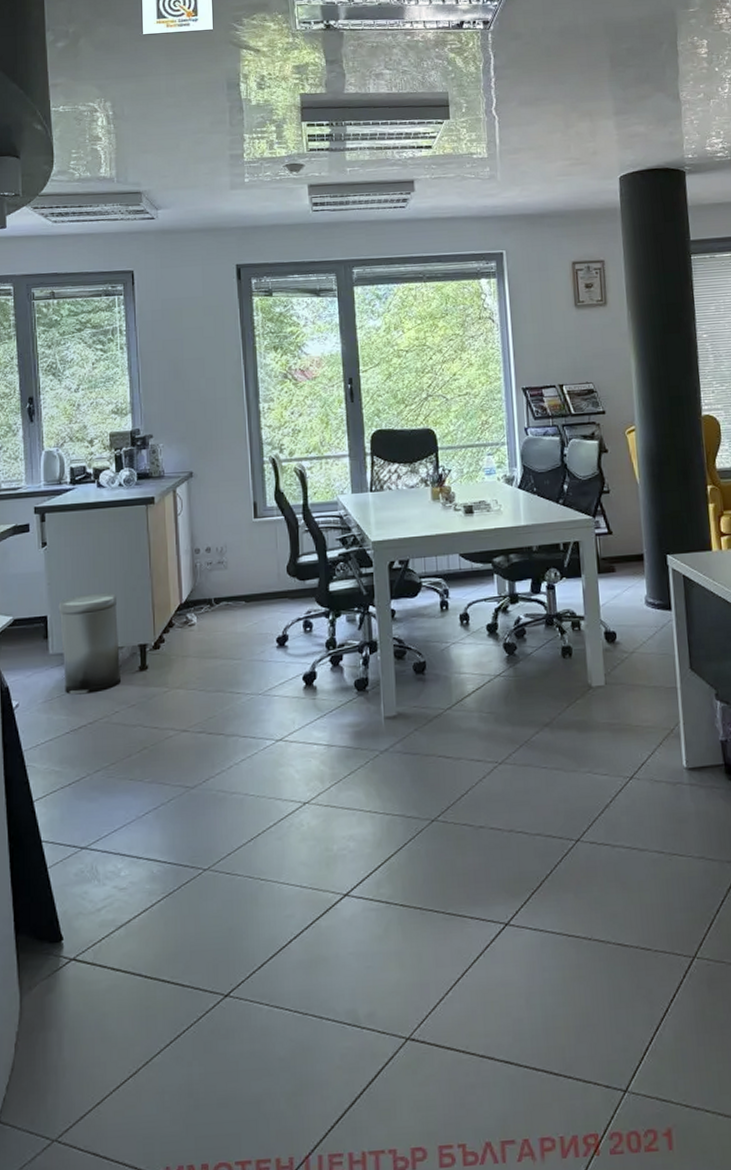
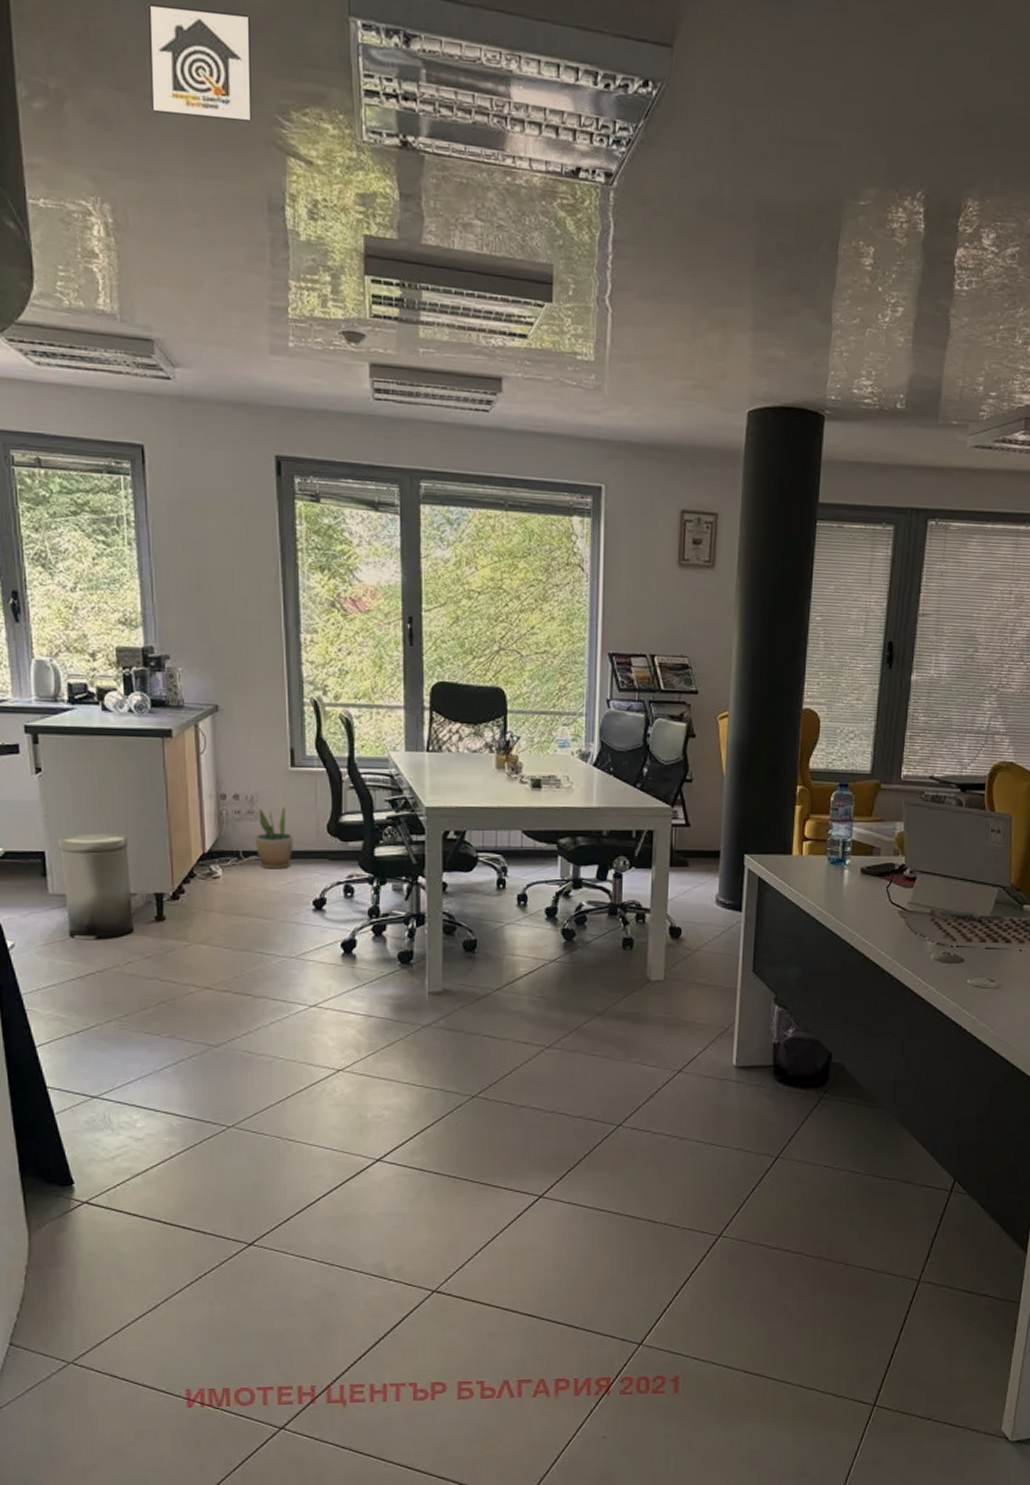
potted plant: none [225,554,258,613] -> present [256,807,293,870]

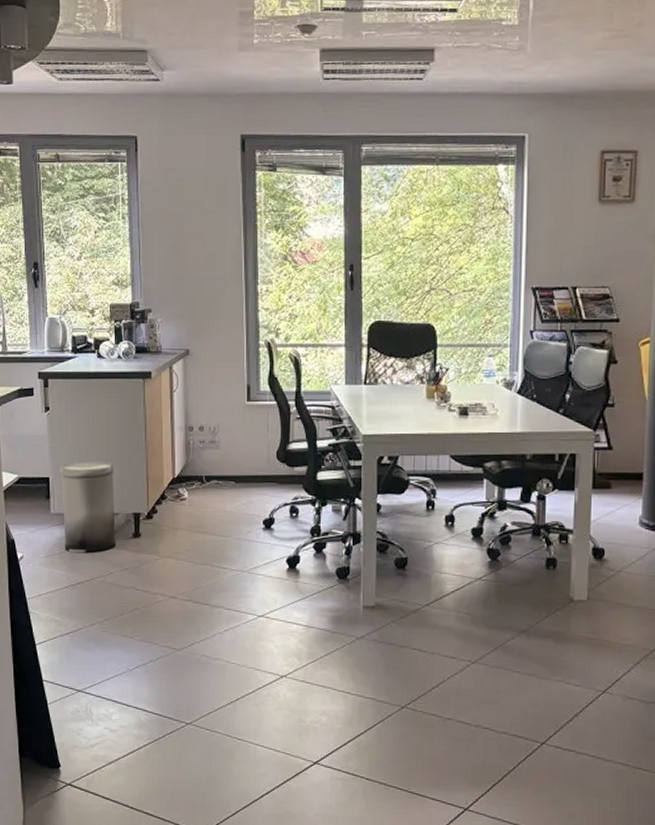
potted plant: present [256,807,293,870] -> none [216,436,248,492]

